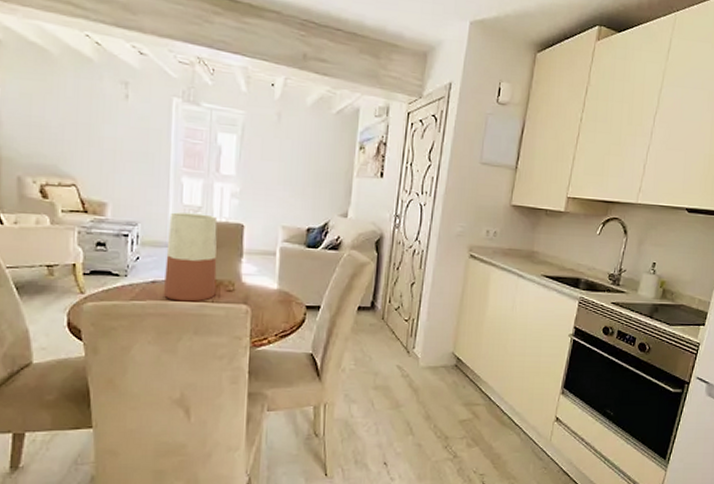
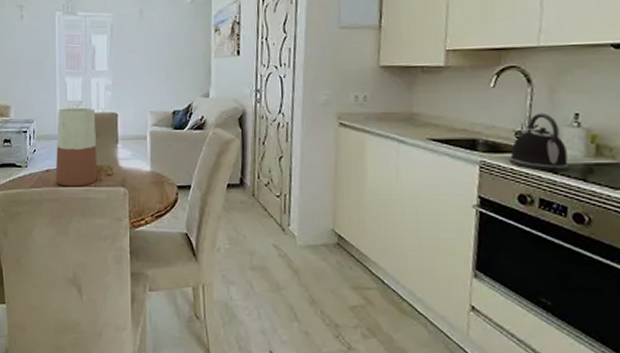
kettle: none [601,260,643,310] -> present [509,113,568,173]

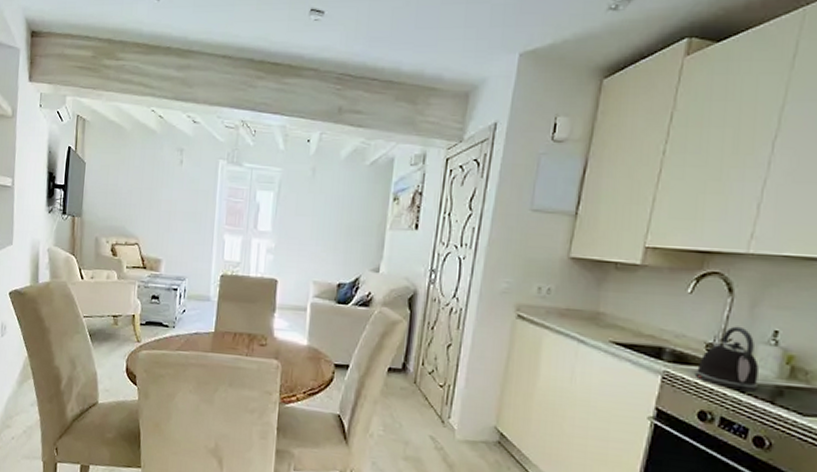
vase: present [55,107,97,187] -> none [204,268,254,355]

